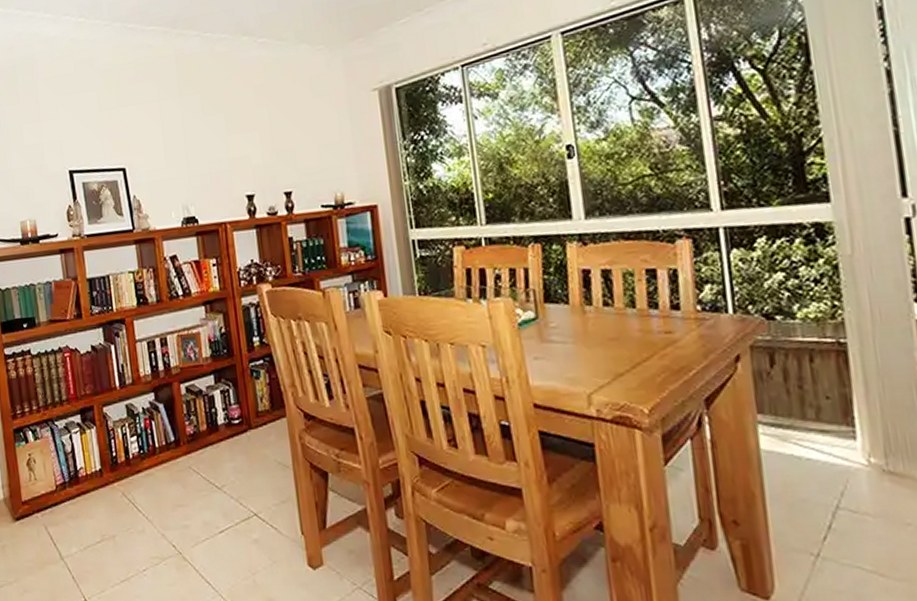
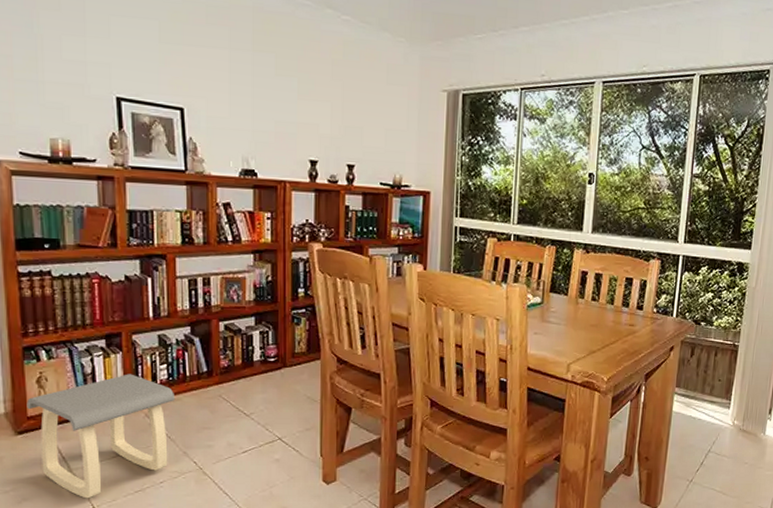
stool: none [20,449,148,590] -> present [26,374,176,499]

